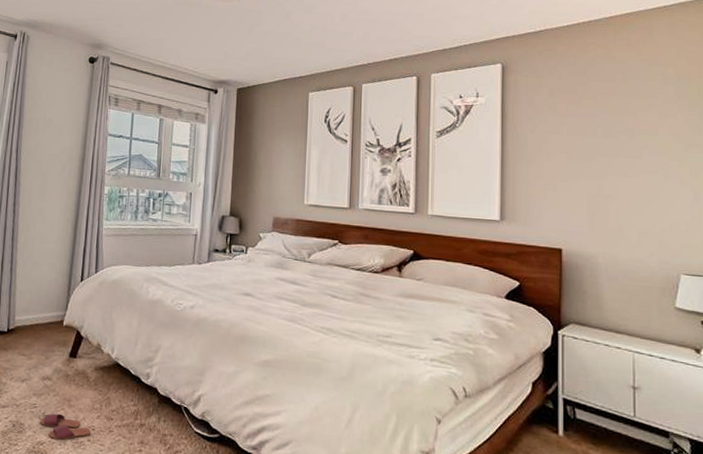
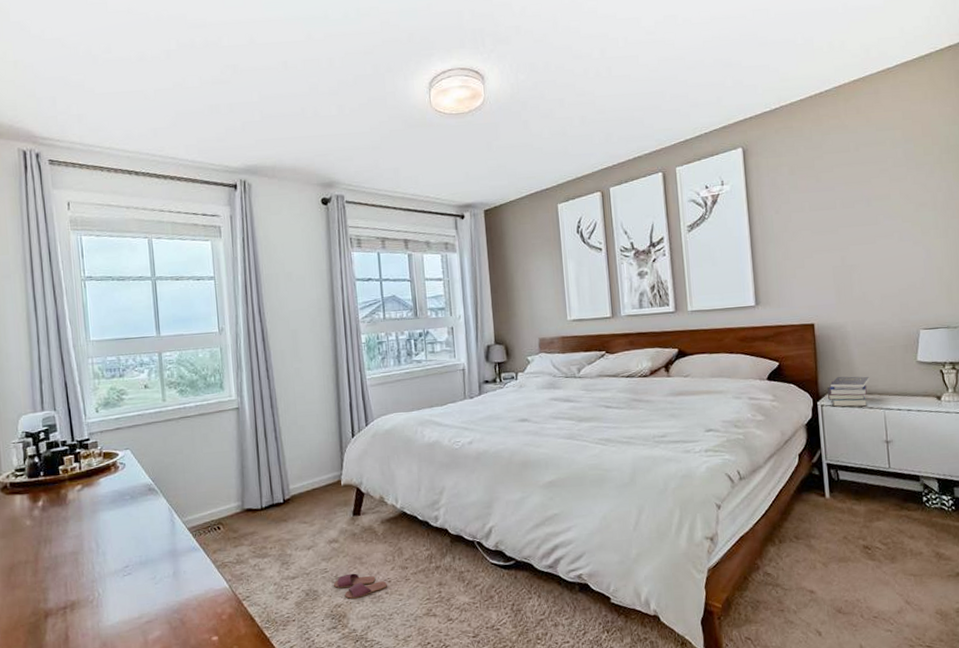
books: none [571,309,620,345] -> present [827,376,870,407]

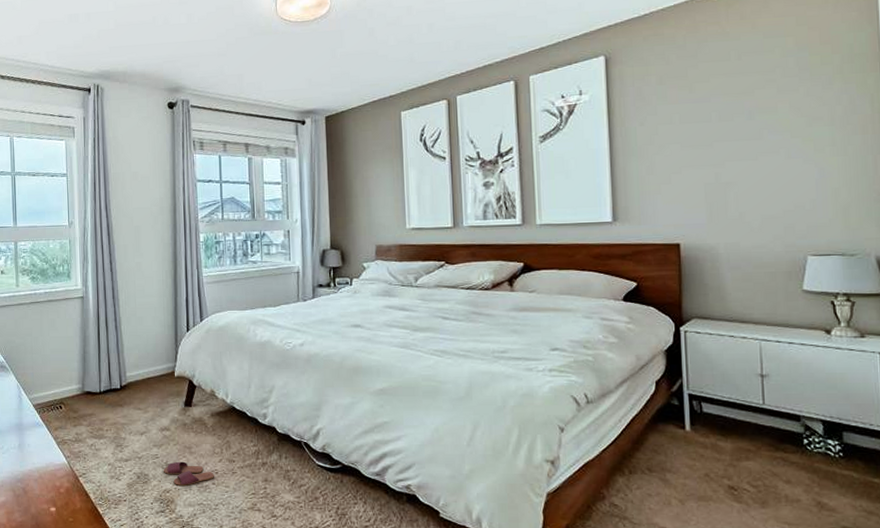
books: present [827,376,870,407] -> none [693,302,745,336]

